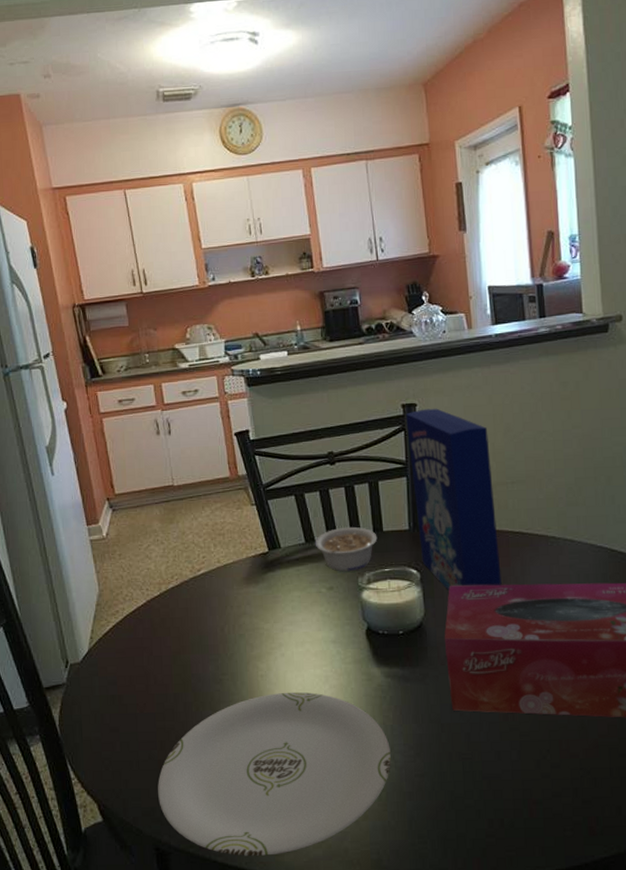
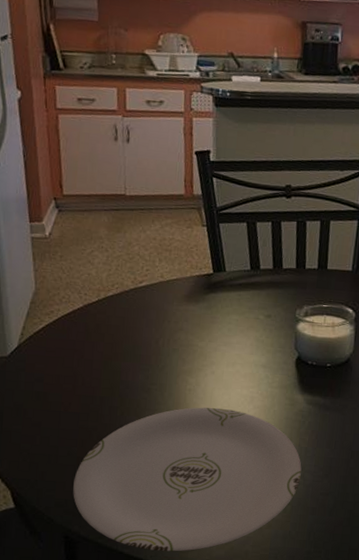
legume: present [314,527,378,572] -> none [259,260,321,303]

